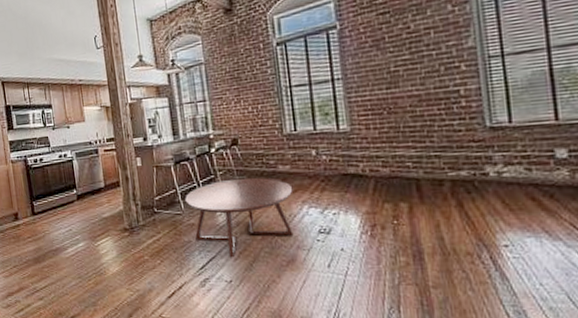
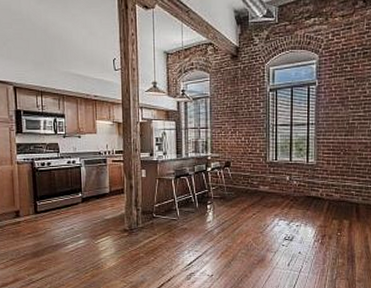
coffee table: present [185,177,294,258] -> none [181,193,269,257]

